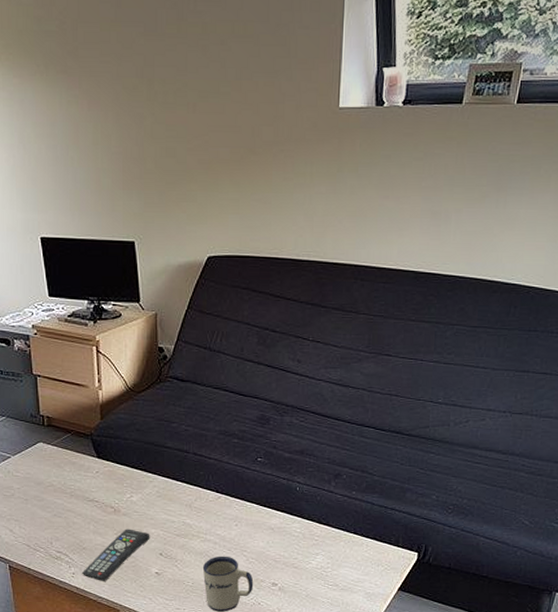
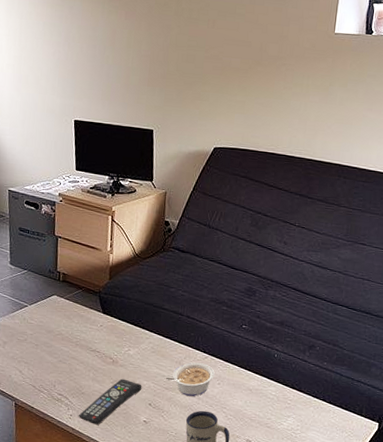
legume: none [175,504,230,542] -> present [165,362,215,397]

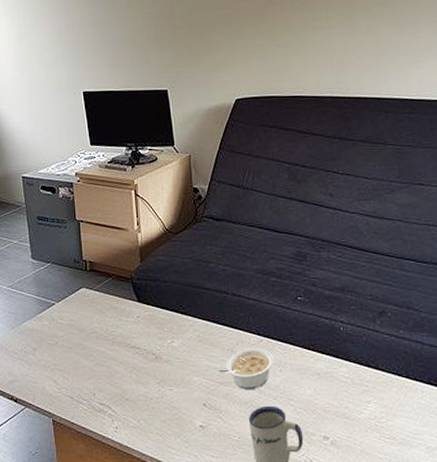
remote control: present [78,378,142,425] -> none [124,377,193,436]

